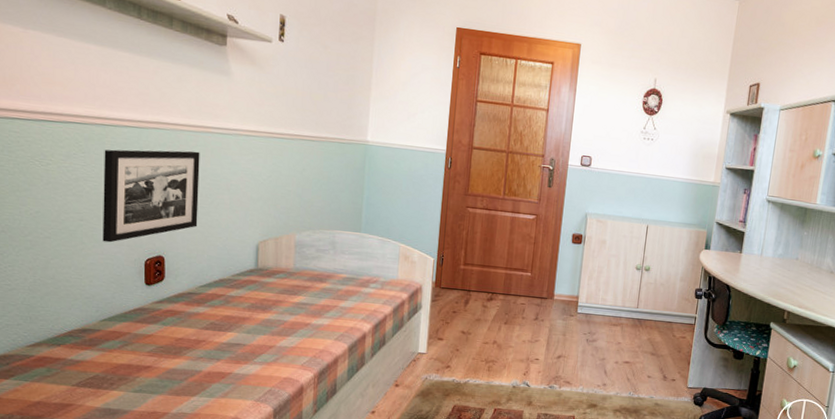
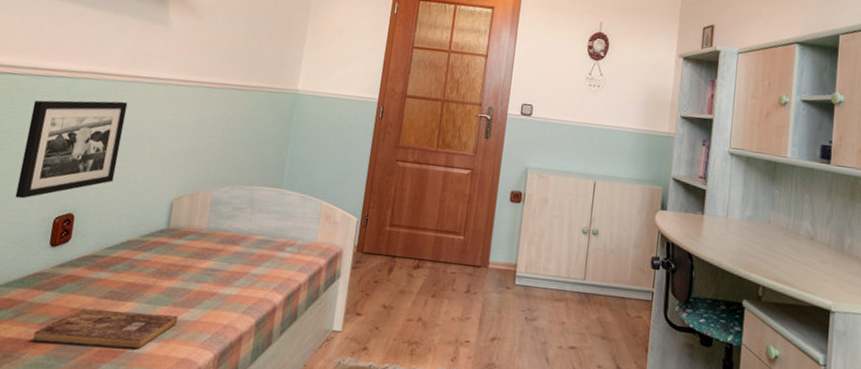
bible: none [143,338,277,371] -> present [32,308,178,349]

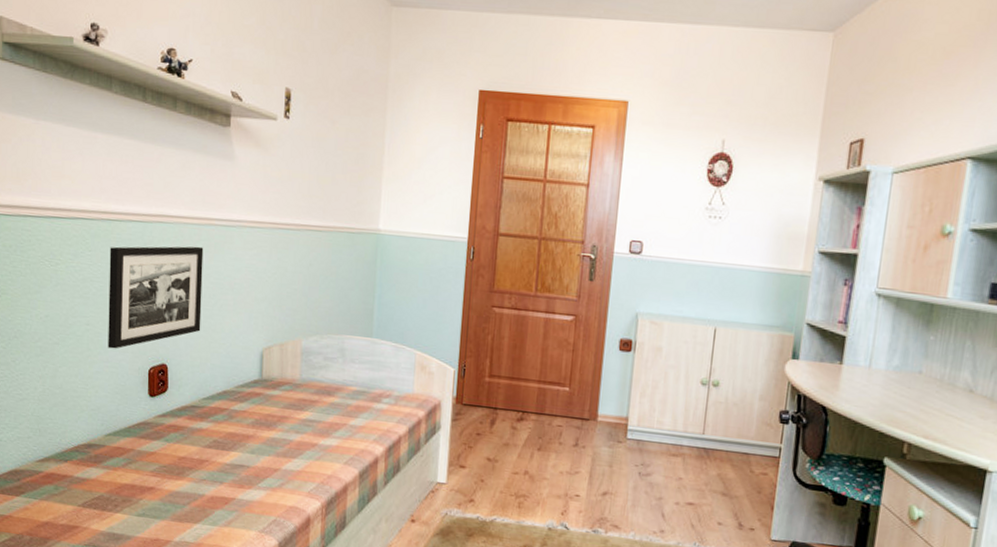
bible: present [32,308,178,349] -> none [147,457,282,496]

